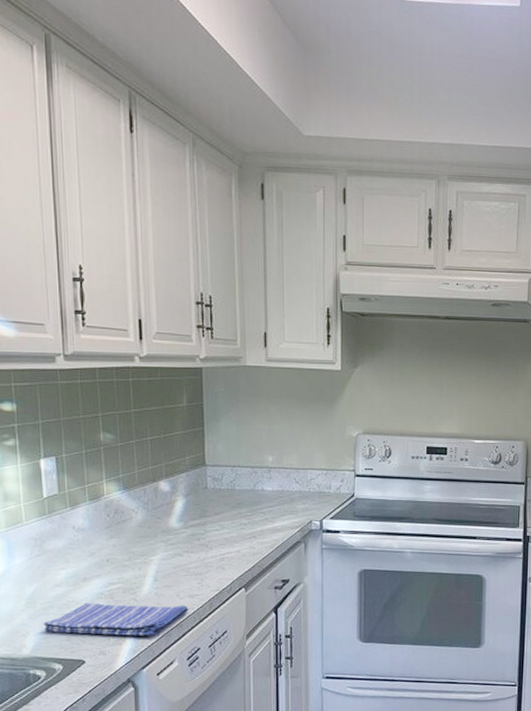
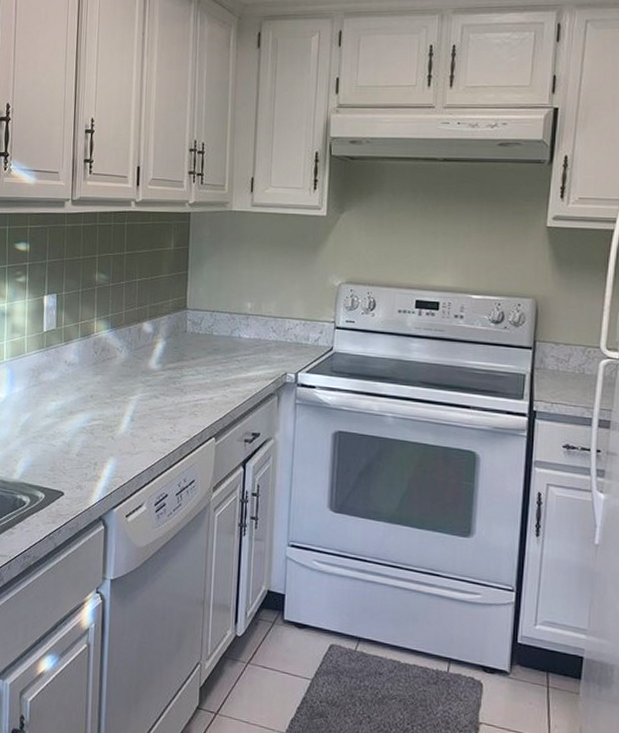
dish towel: present [43,602,189,637] -> none [32,435,160,477]

